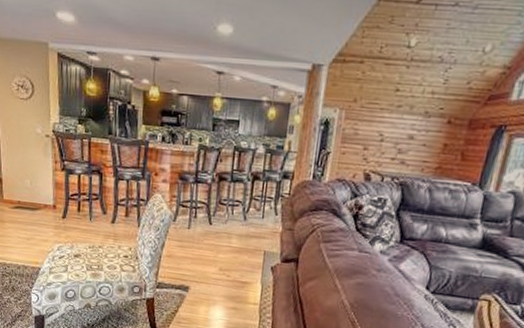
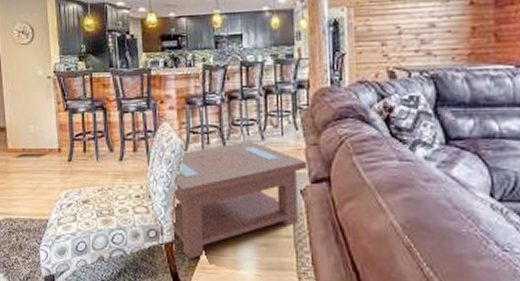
coffee table: none [137,219,281,314] -> present [146,140,308,260]

